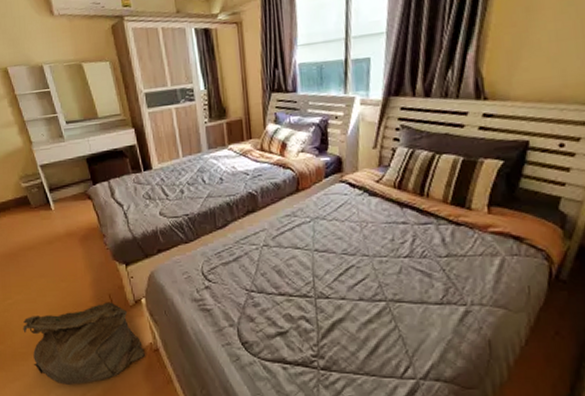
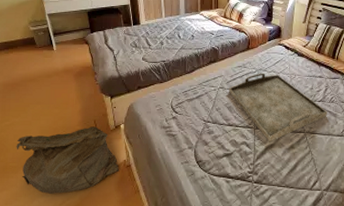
serving tray: none [276,222,418,316] -> present [229,73,327,142]

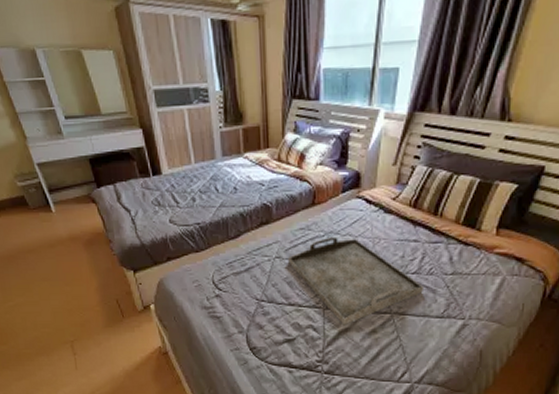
bag: present [16,126,119,194] -> none [26,307,154,384]

